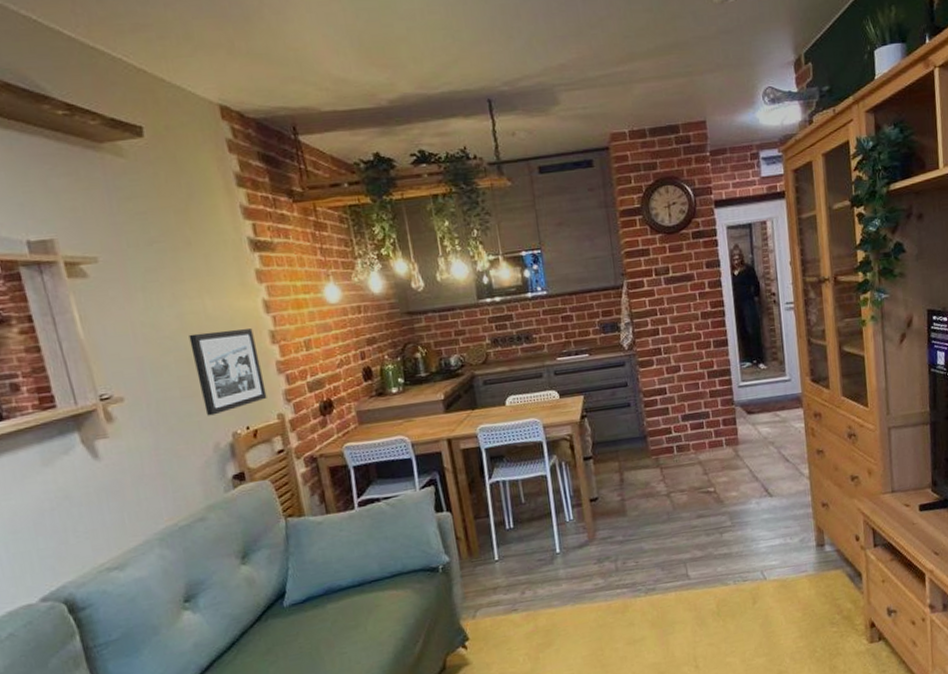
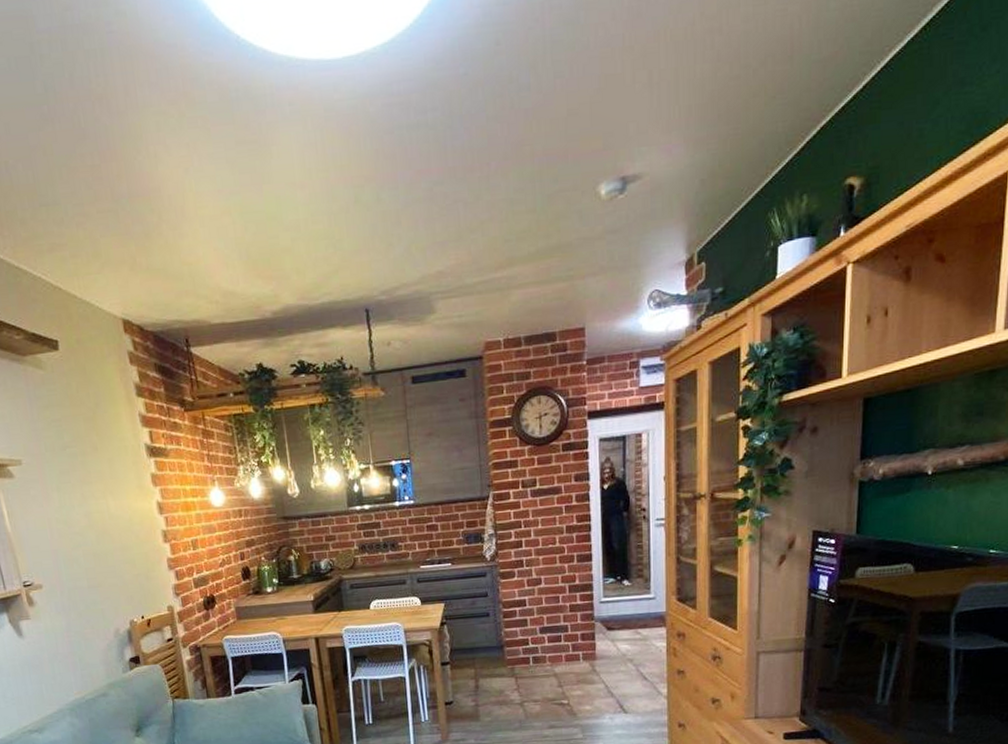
picture frame: present [189,329,267,416] -> none [95,528,159,605]

